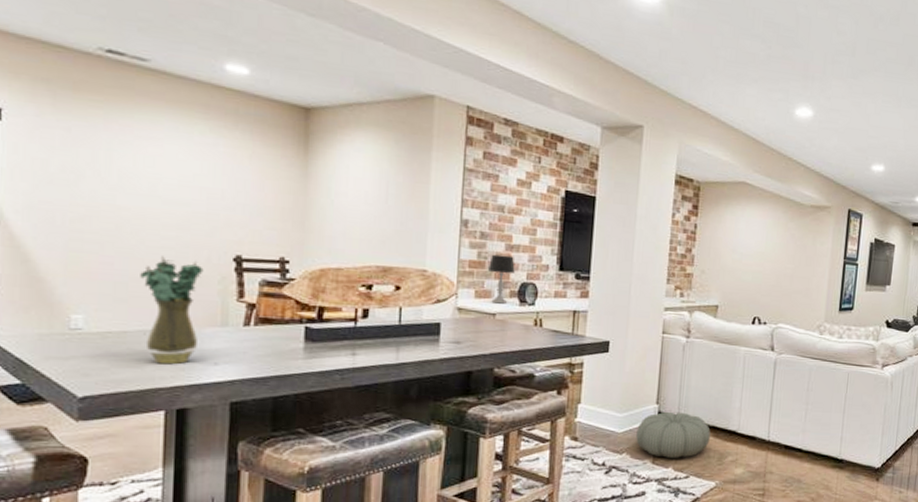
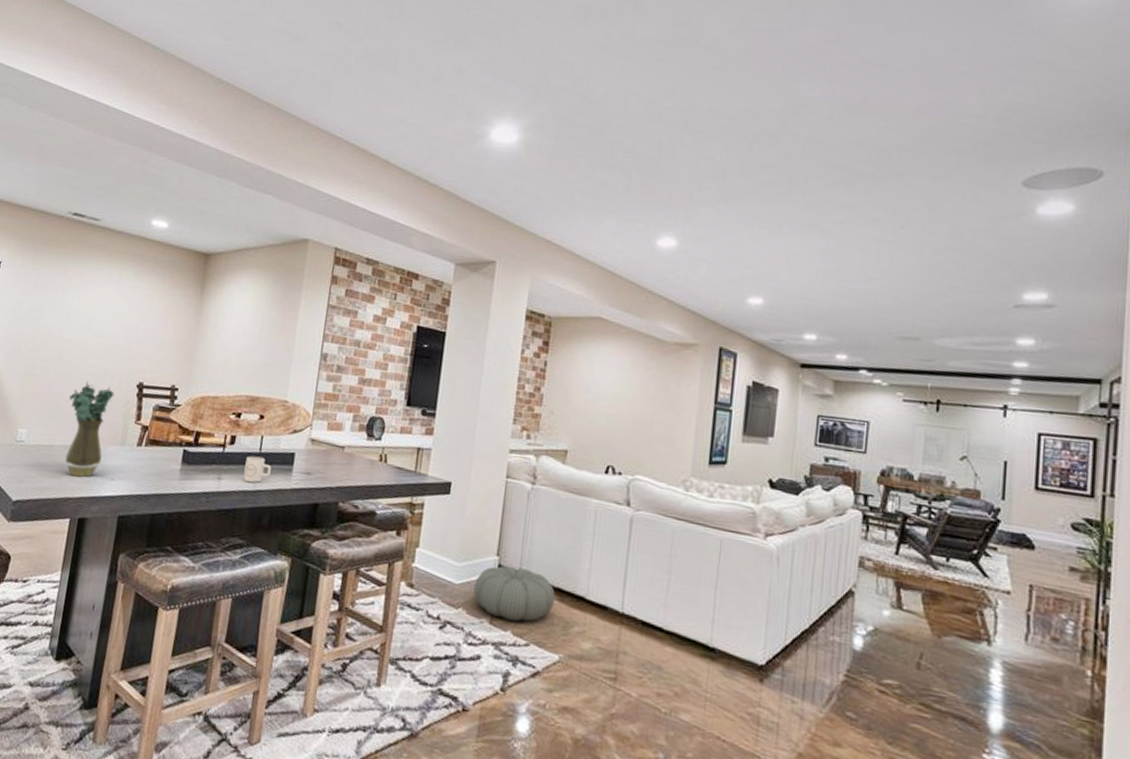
mug: none [382,328,415,356] -> present [243,456,272,483]
table lamp: present [487,254,515,304] -> none [340,387,366,438]

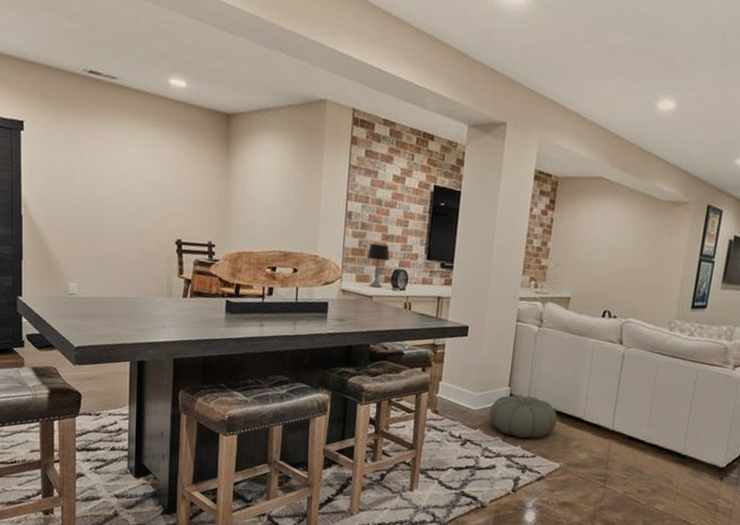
vase: present [64,381,114,477] -> none [113,239,155,326]
mug: present [243,456,272,483] -> none [283,305,308,329]
table lamp: none [340,387,366,438] -> present [366,243,390,288]

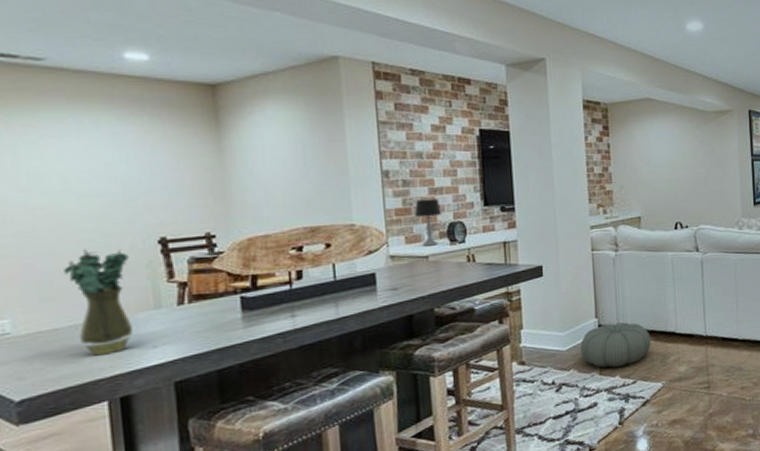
vase: none [113,239,155,326] -> present [64,249,133,356]

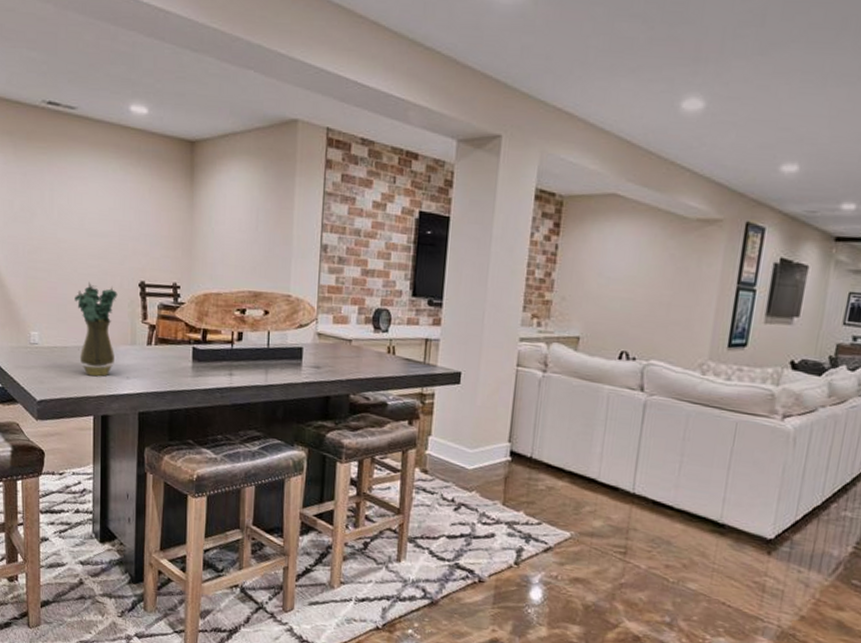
table lamp: present [414,198,441,246] -> none [344,279,370,330]
pouf: present [580,321,651,368] -> none [486,451,567,503]

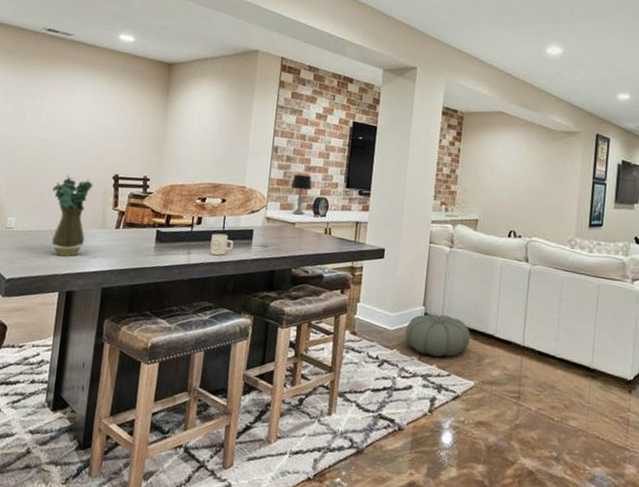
mug: none [253,351,281,378] -> present [209,233,234,256]
table lamp: none [344,279,370,330] -> present [290,174,312,215]
pouf: none [486,451,567,503] -> present [405,313,470,357]

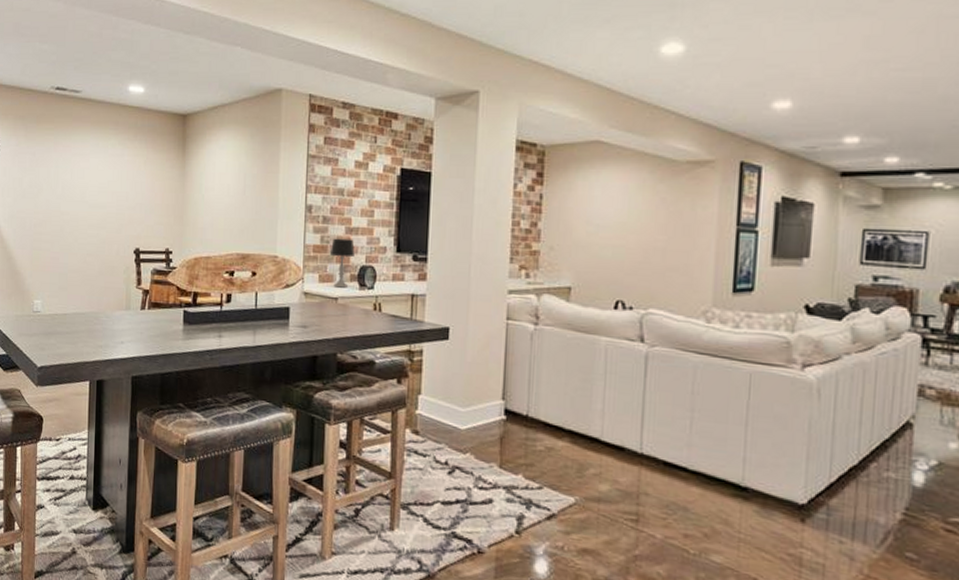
vase: present [51,175,93,257] -> none [75,251,114,342]
mug: present [209,233,234,256] -> none [242,312,268,339]
pouf: present [405,313,470,357] -> none [480,409,567,465]

